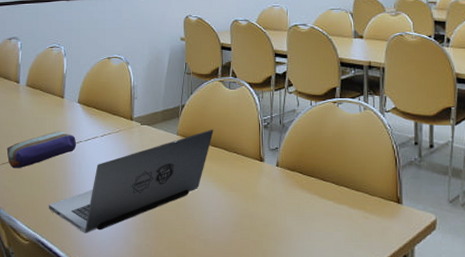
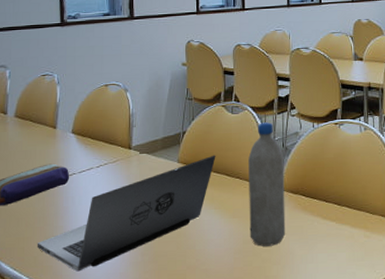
water bottle: none [245,99,283,221] -> present [248,122,286,246]

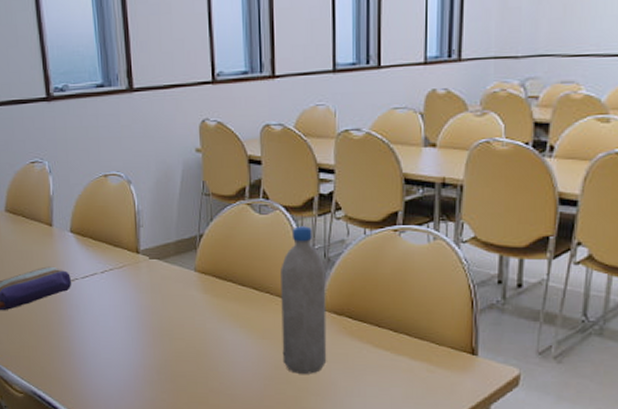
laptop: present [36,155,216,272] -> none [42,264,241,386]

